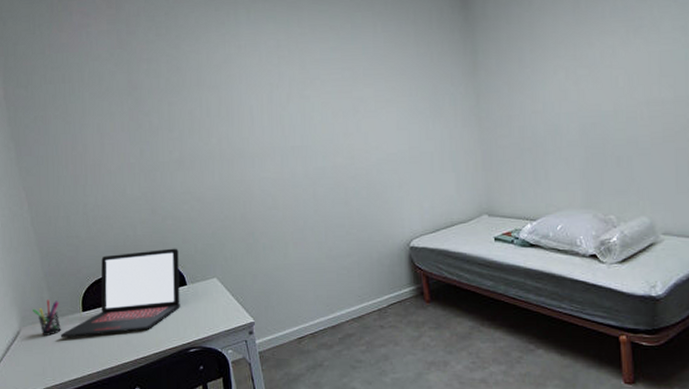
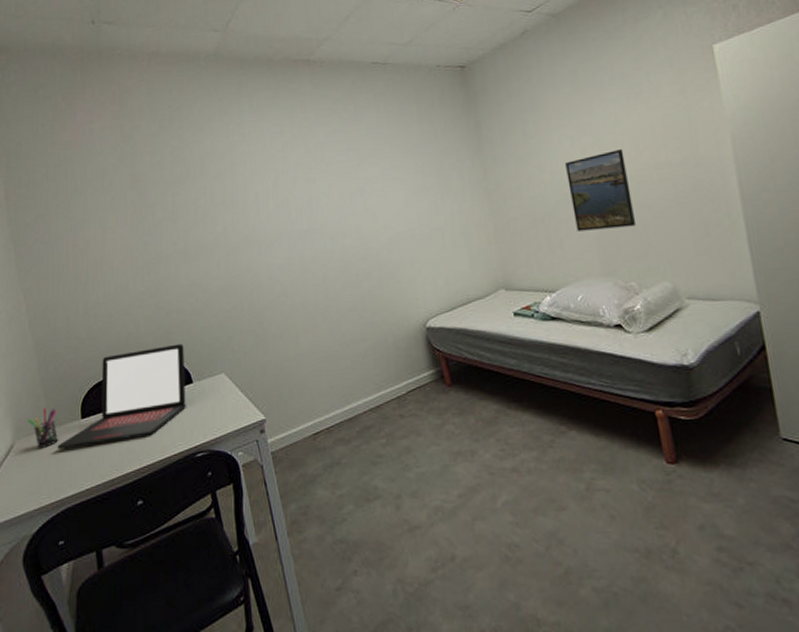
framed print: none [558,83,622,163] -> present [565,148,637,232]

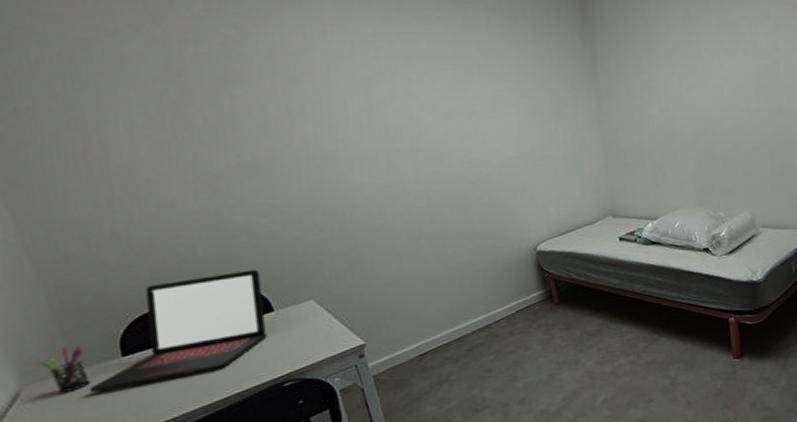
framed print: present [565,148,637,232] -> none [673,91,728,166]

